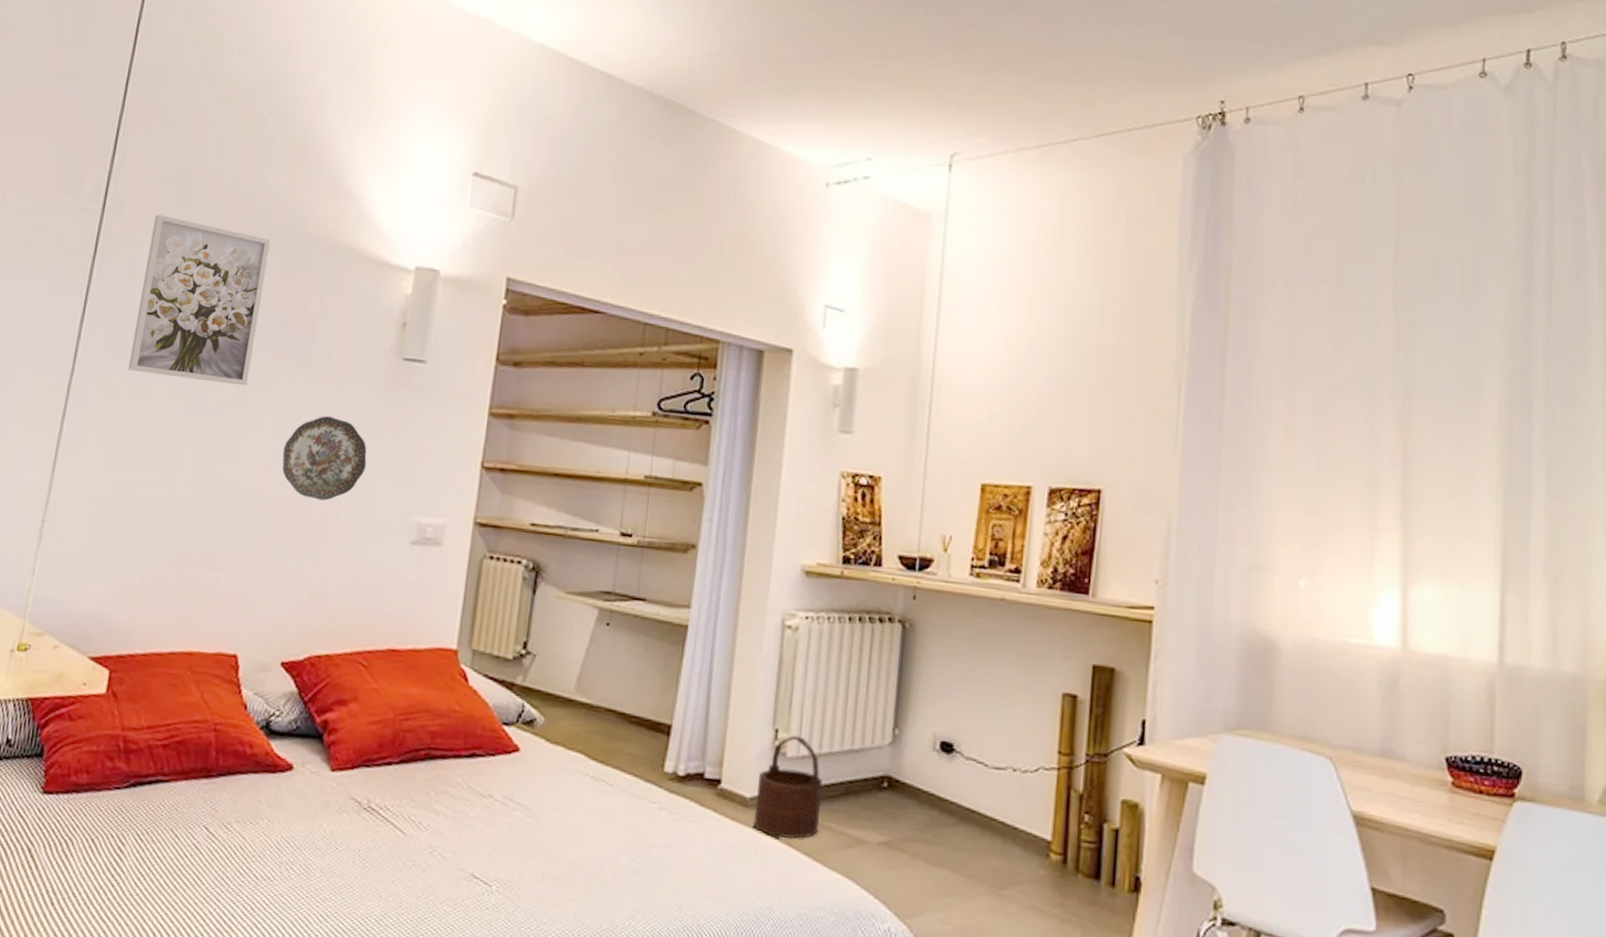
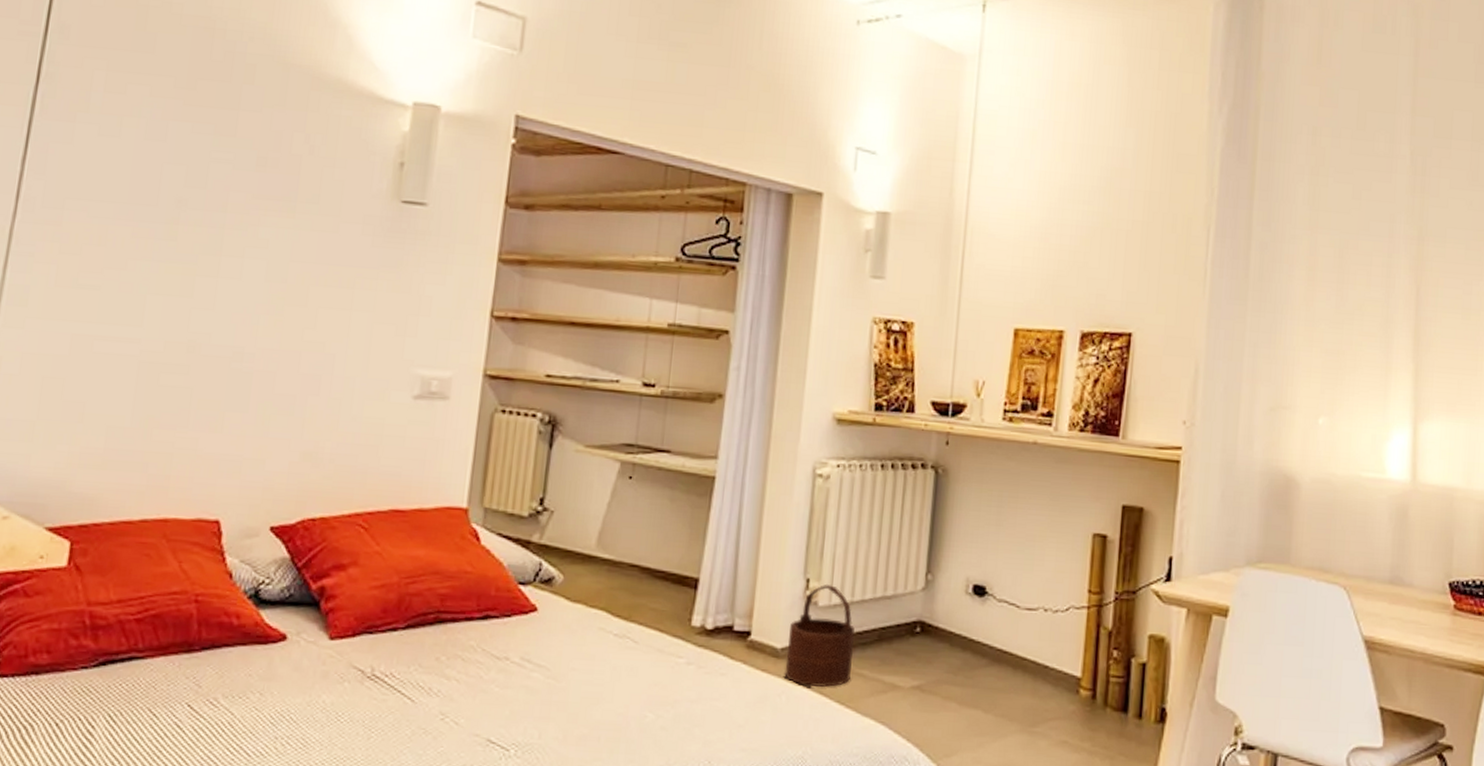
wall art: present [128,215,271,386] -> none [81,40,246,231]
decorative plate: present [282,416,367,501] -> none [266,263,363,354]

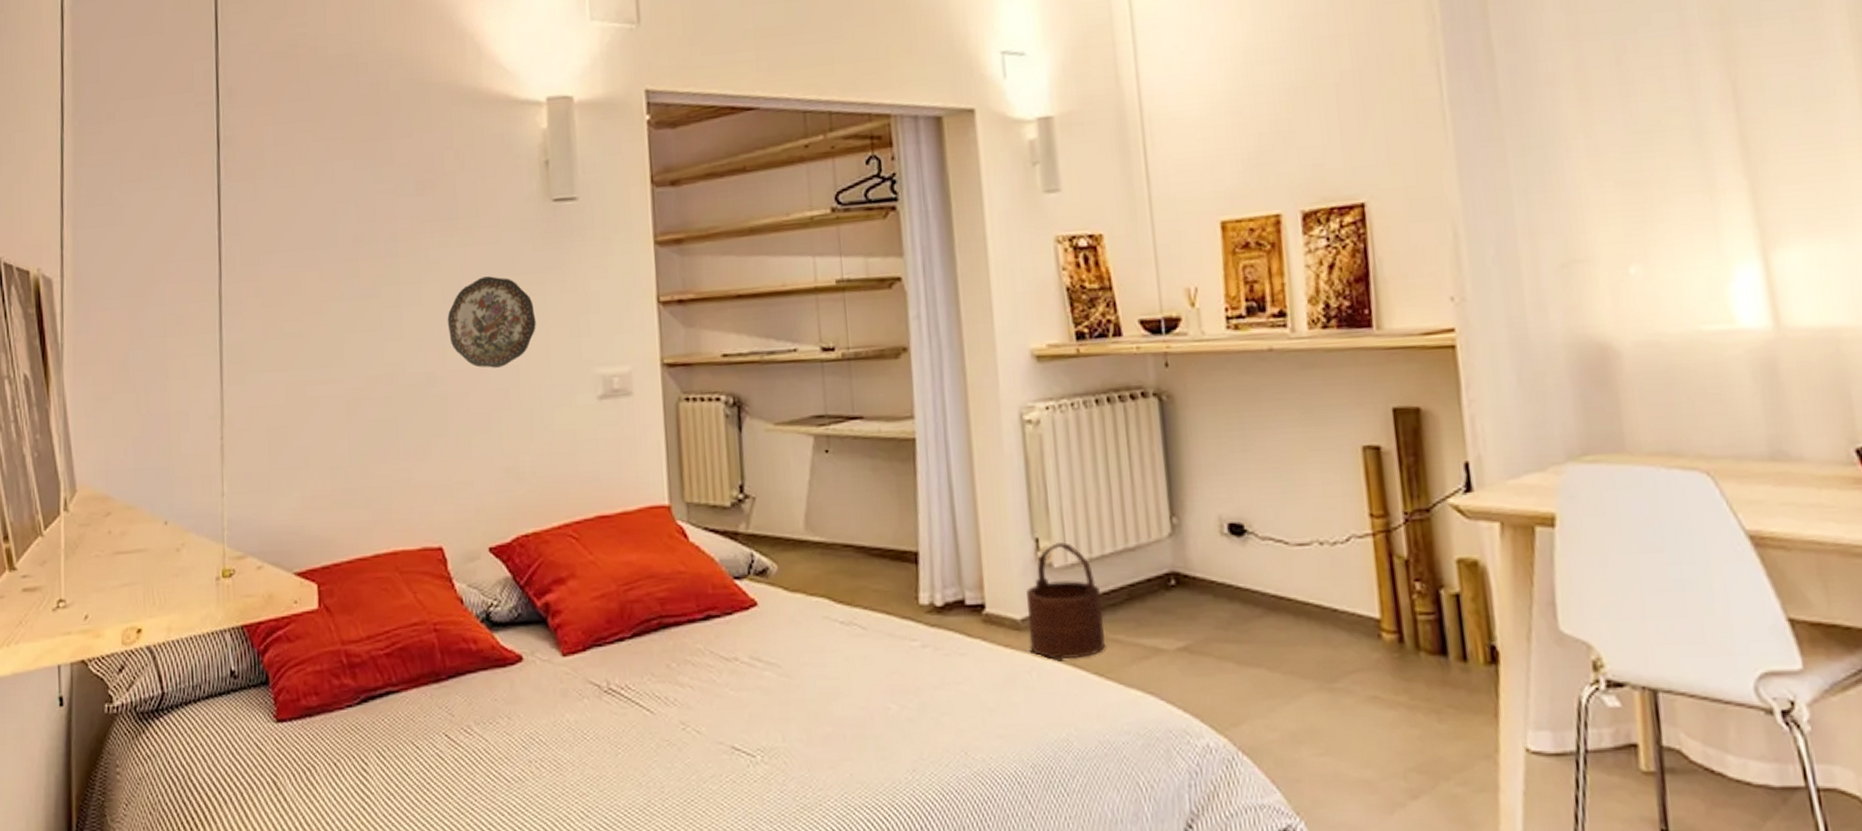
decorative plate: none [266,263,363,354] -> present [447,276,536,368]

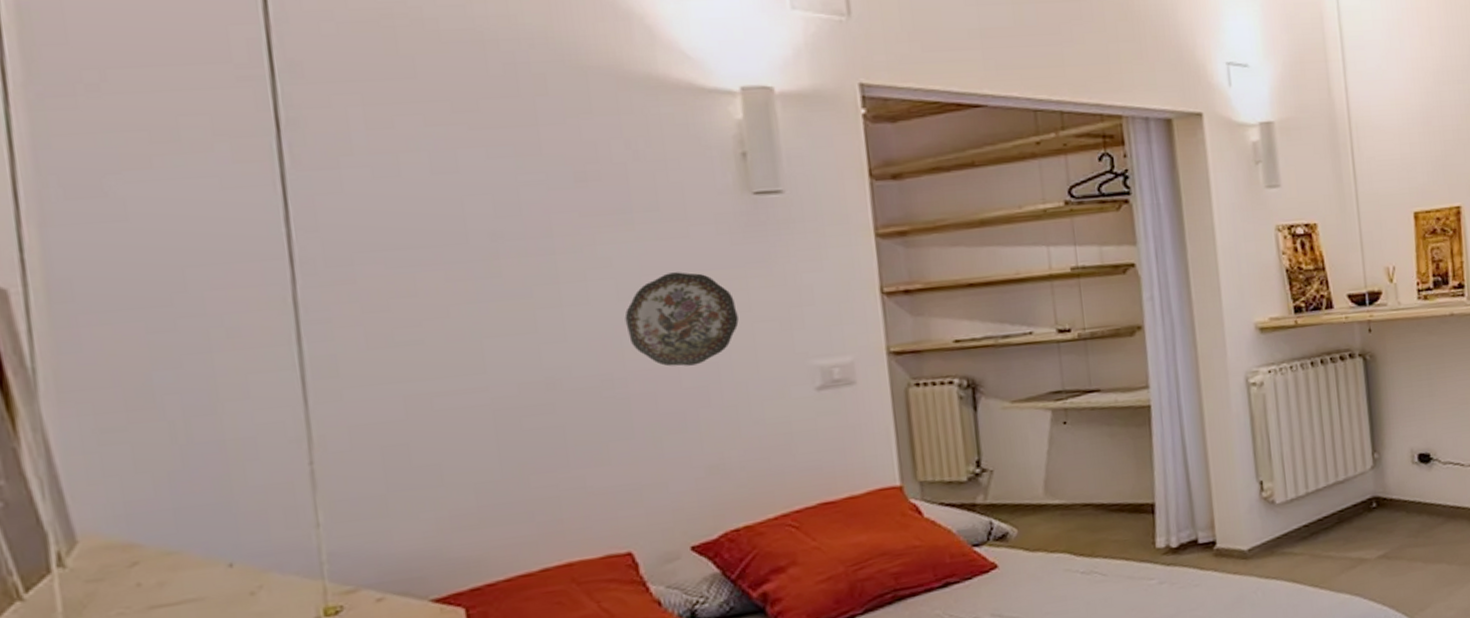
wooden bucket: present [1026,541,1105,660] -> none [1252,482,1319,578]

